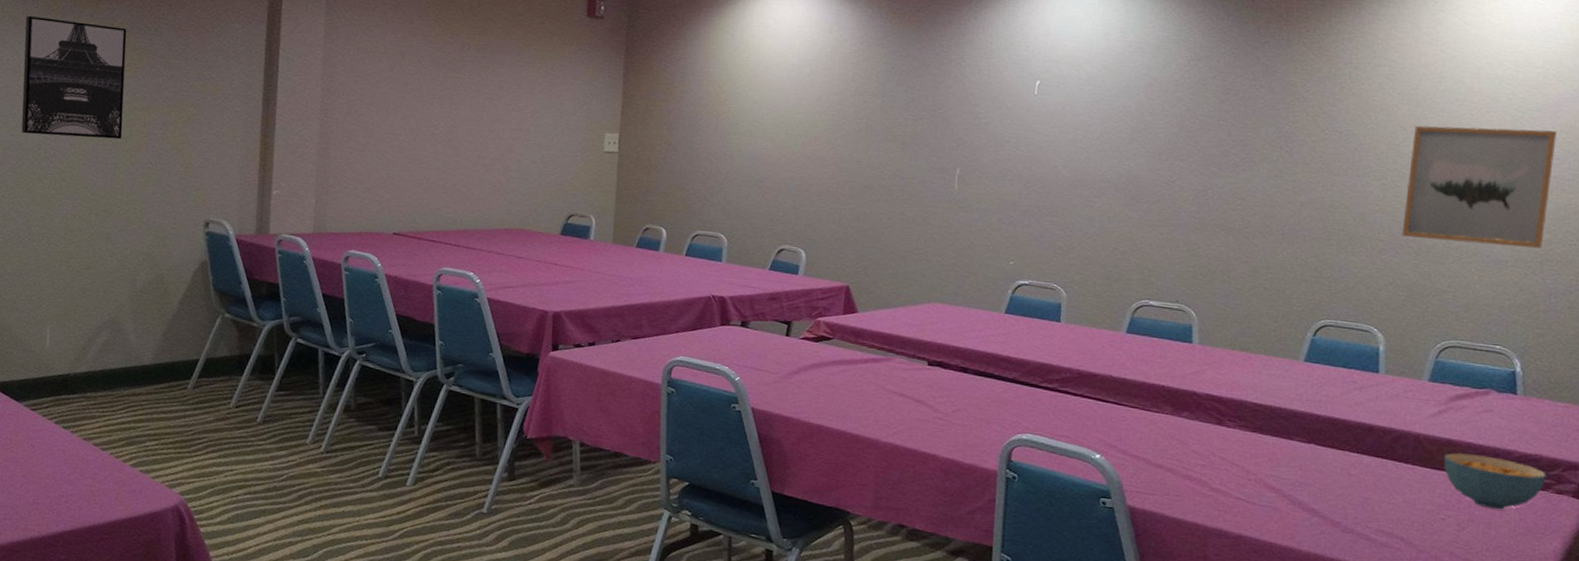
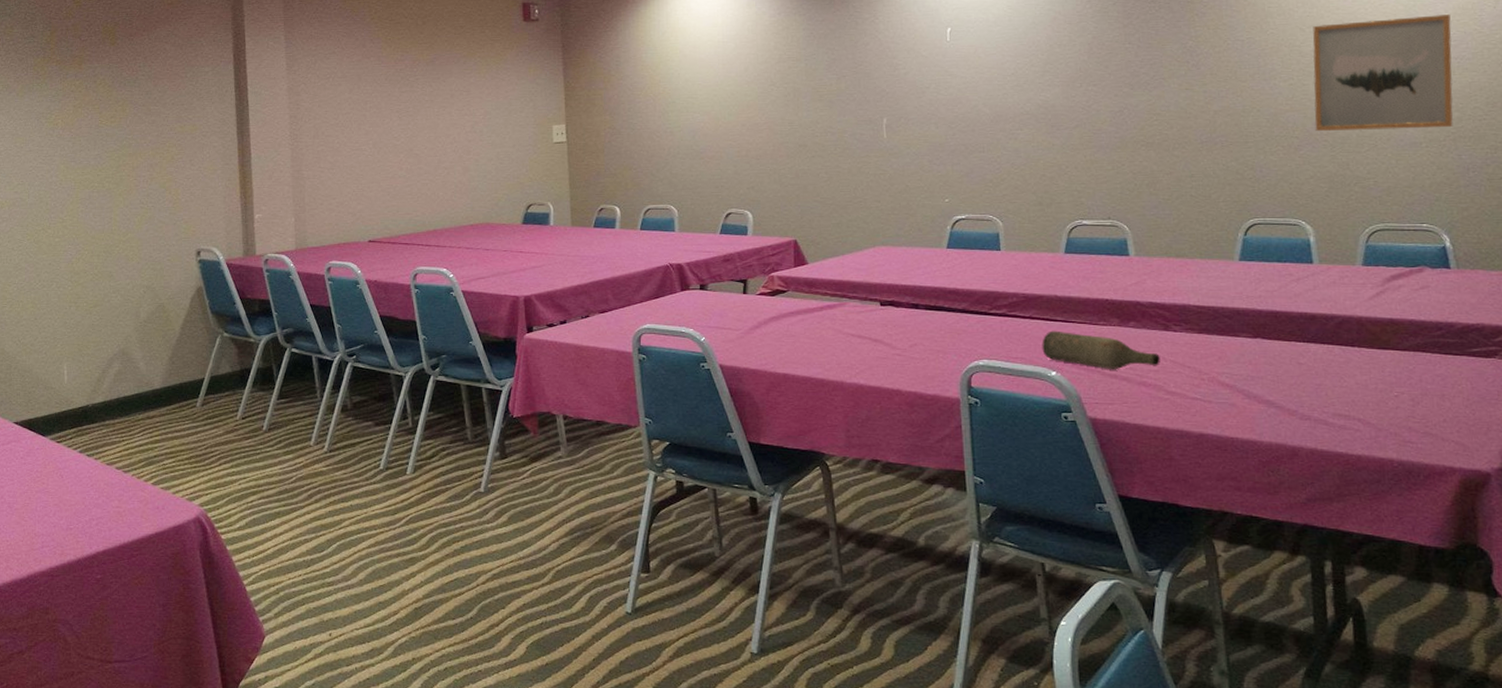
wall art: present [21,16,127,140] -> none [17,82,114,190]
bottle: none [1089,411,1209,461] -> present [1042,330,1160,369]
cereal bowl: present [1444,453,1546,510] -> none [1388,330,1492,381]

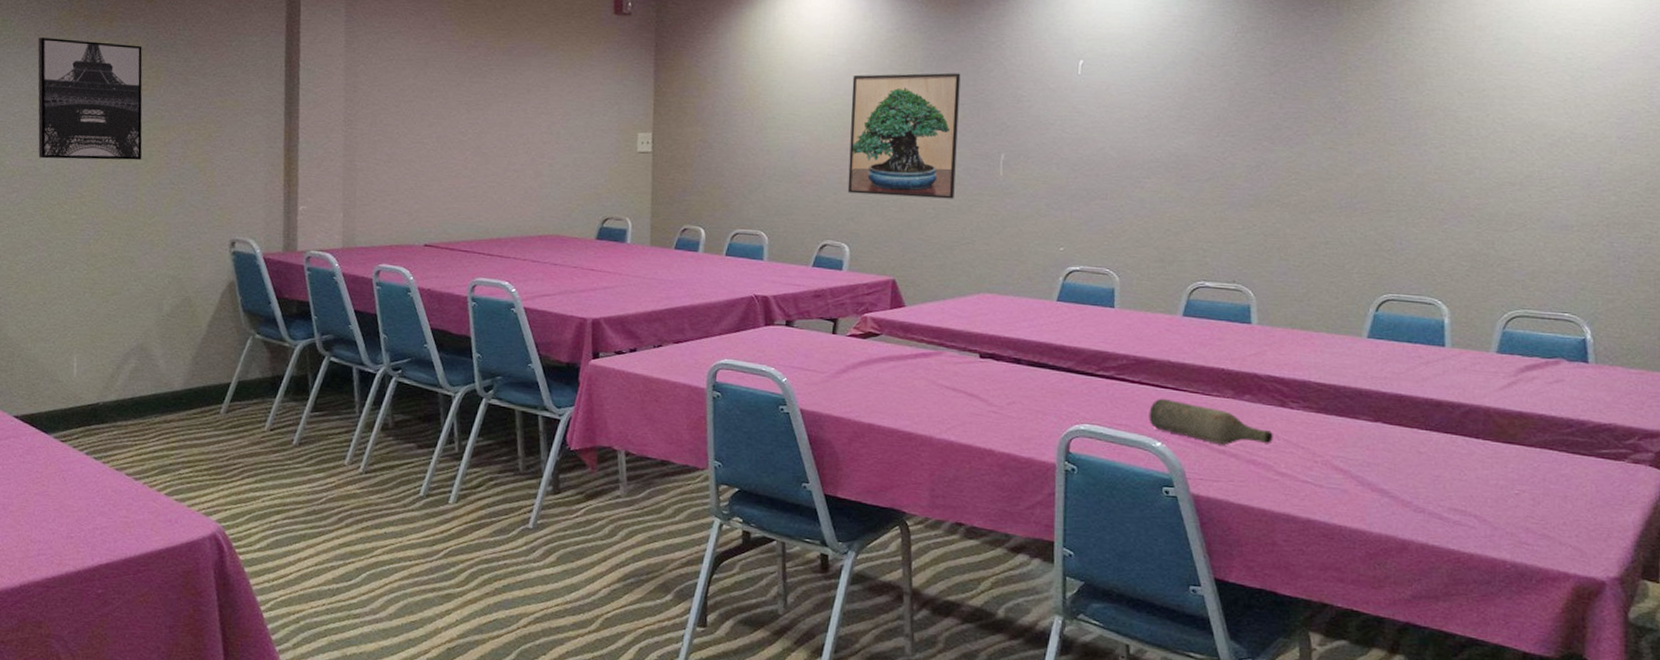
wall art: none [17,82,114,190] -> present [37,37,143,161]
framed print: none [742,48,844,165] -> present [847,72,961,199]
wall art: present [1313,15,1453,131] -> none [1463,89,1619,212]

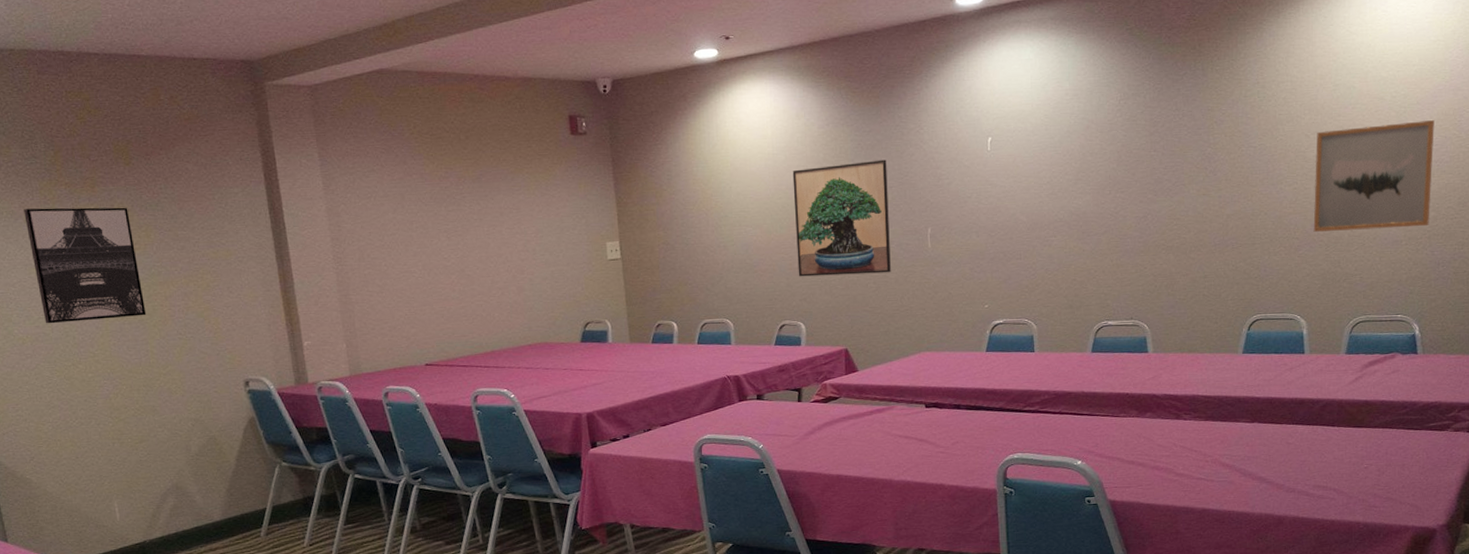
bottle: present [1148,398,1273,445] -> none [1069,423,1171,456]
wall art: none [1463,89,1619,212] -> present [1313,120,1434,232]

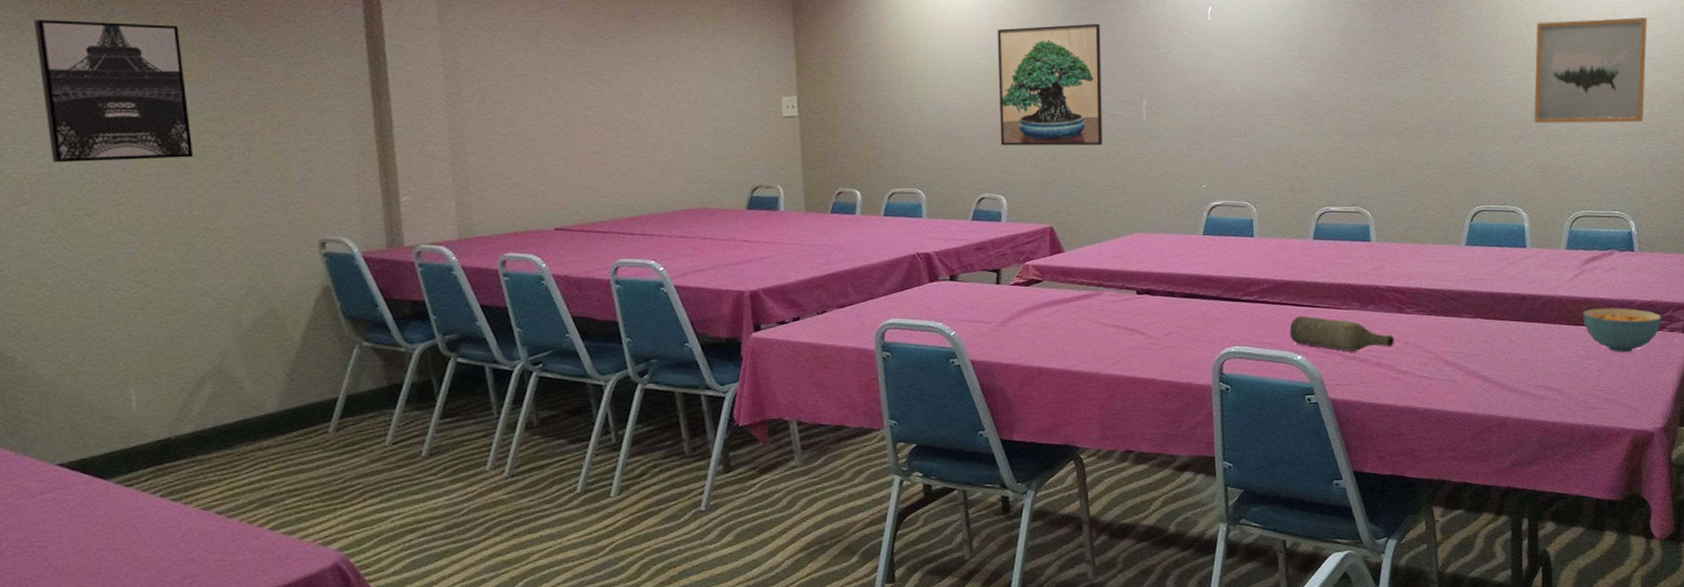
bottle: none [1069,423,1171,456] -> present [1289,315,1394,351]
cereal bowl: none [1363,409,1446,453] -> present [1583,308,1661,353]

